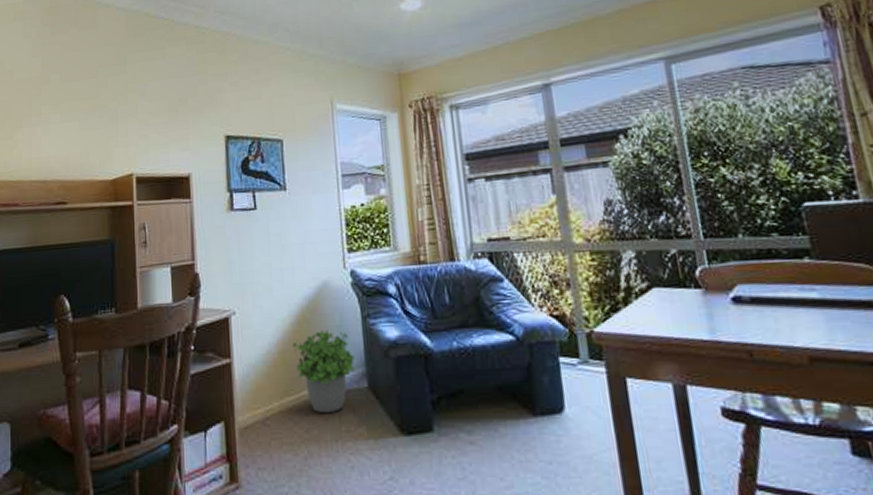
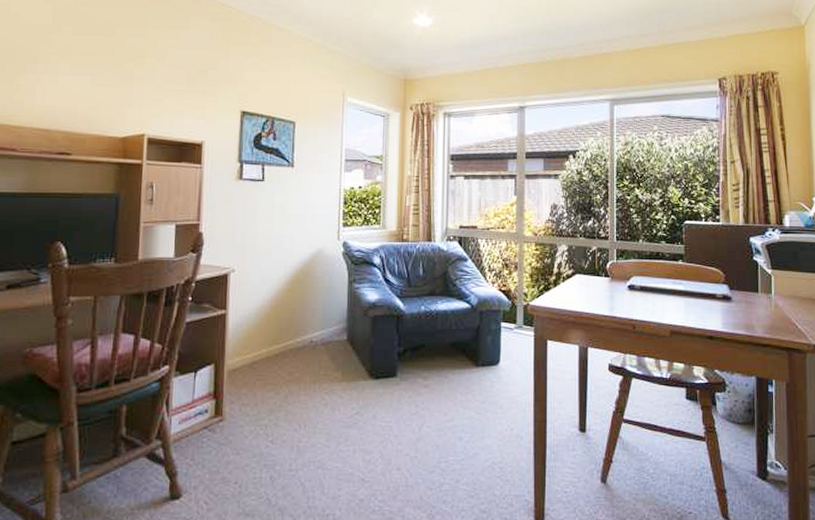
potted plant: present [293,330,355,414] -> none [285,290,338,360]

